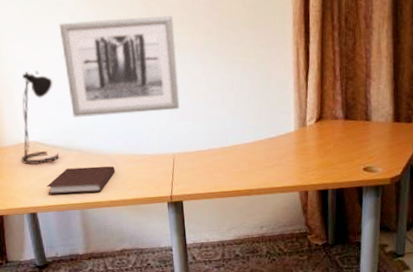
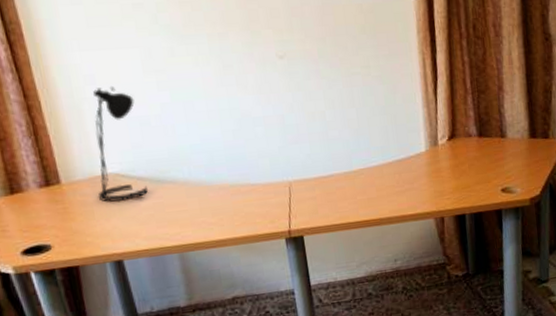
notebook: present [46,166,115,195] -> none [133,199,220,237]
wall art: present [59,16,180,117] -> none [137,21,294,143]

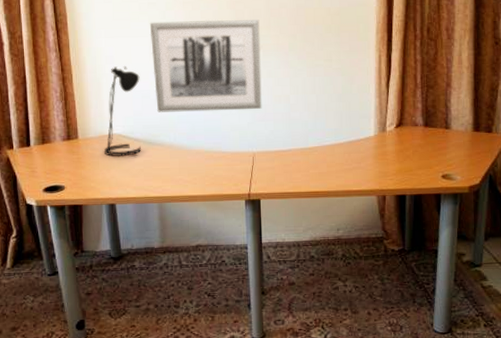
wall art: none [137,21,294,143] -> present [149,19,262,112]

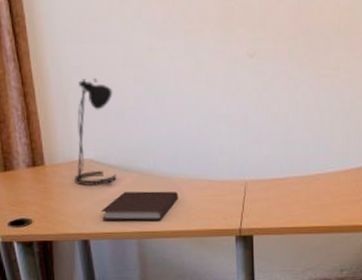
notebook: none [126,161,195,187] -> present [100,191,178,221]
wall art: present [149,19,262,112] -> none [122,19,256,134]

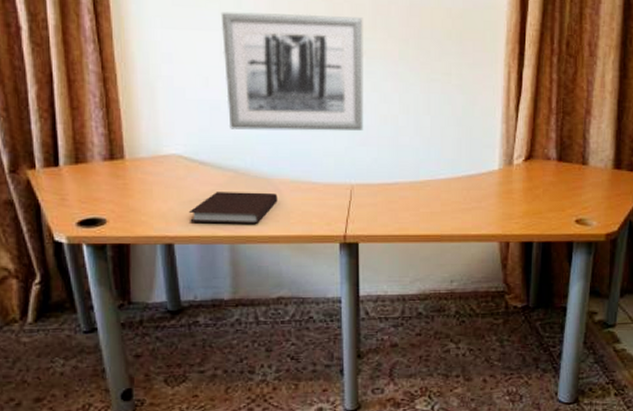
desk lamp: present [75,78,117,187] -> none [160,67,209,185]
wall art: none [122,19,256,134] -> present [220,11,364,131]

